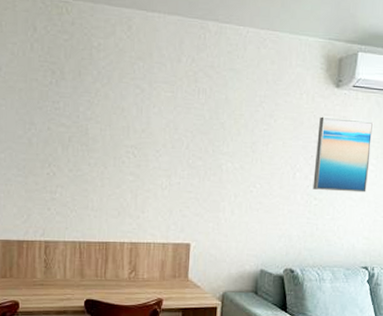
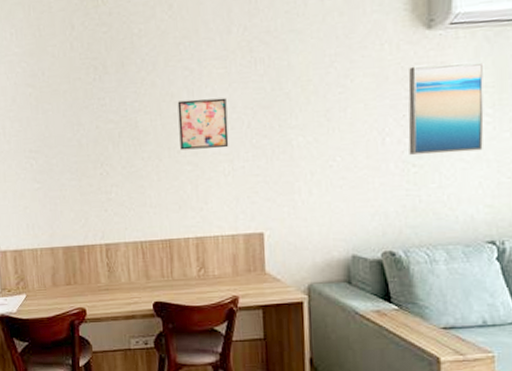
wall art: none [125,115,171,164] -> present [177,97,229,150]

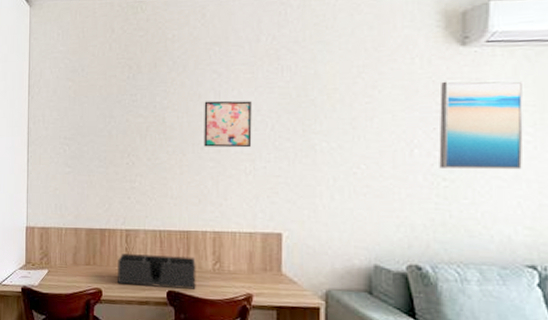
desk organizer: none [99,265,182,301] -> present [118,254,196,290]

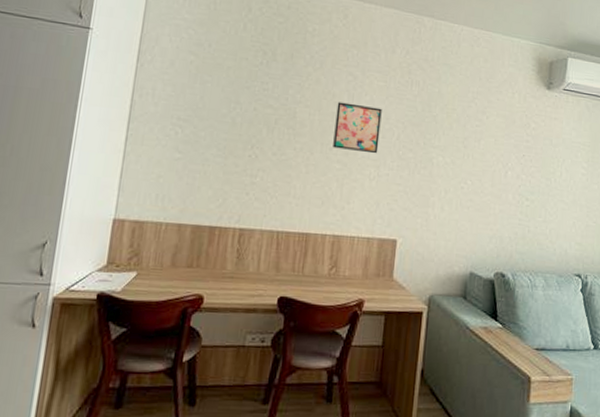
desk organizer: present [118,254,196,290] -> none [223,255,312,296]
wall art: present [439,80,524,170] -> none [524,116,584,196]

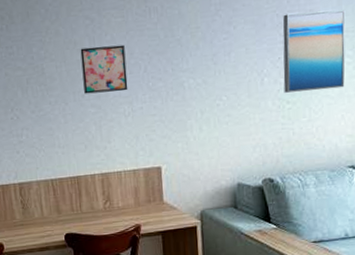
wall art: none [524,116,584,196] -> present [282,9,346,93]

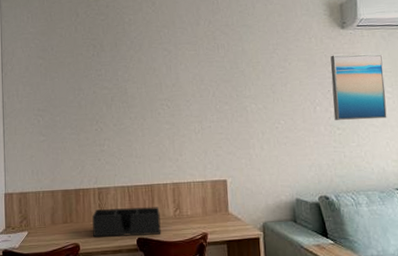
desk organizer: none [14,200,91,236] -> present [92,206,161,237]
wall art: present [80,44,128,94] -> none [158,73,199,112]

